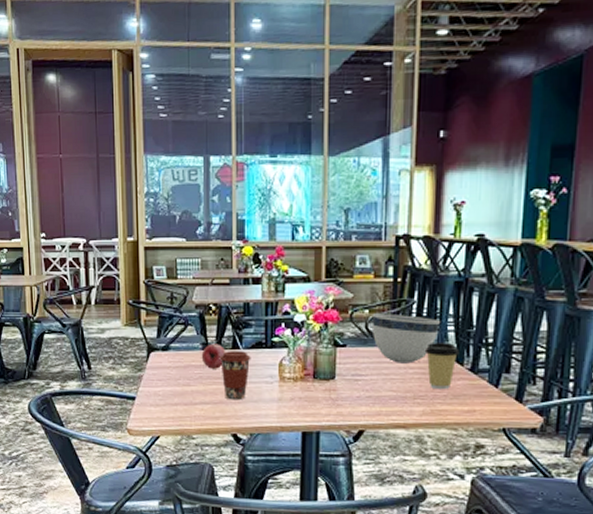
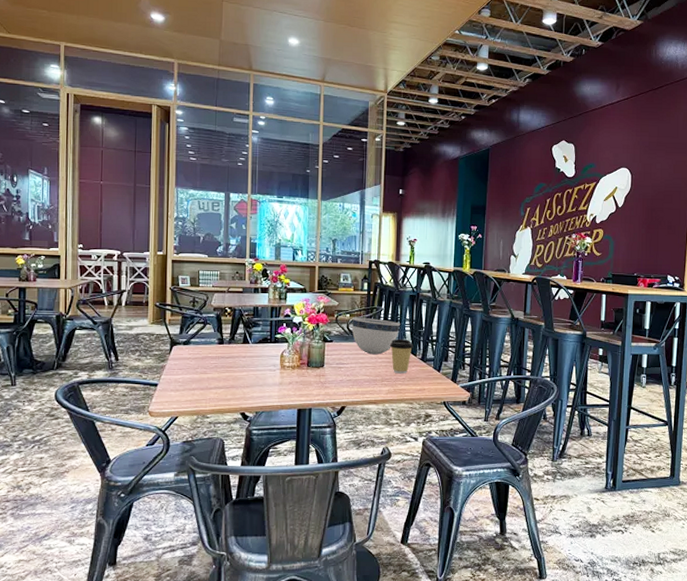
fruit: present [201,343,226,369] -> none [217,339,238,360]
coffee cup: present [219,351,251,400] -> none [232,345,258,385]

